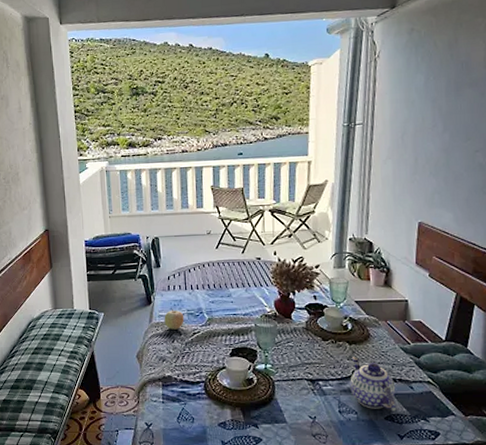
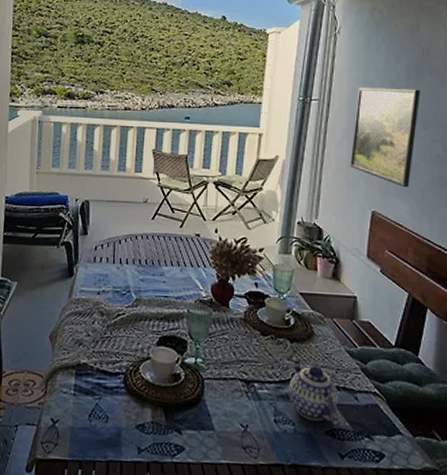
fruit: present [164,309,184,330] -> none [86,285,109,309]
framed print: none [395,103,462,198] -> present [350,87,421,188]

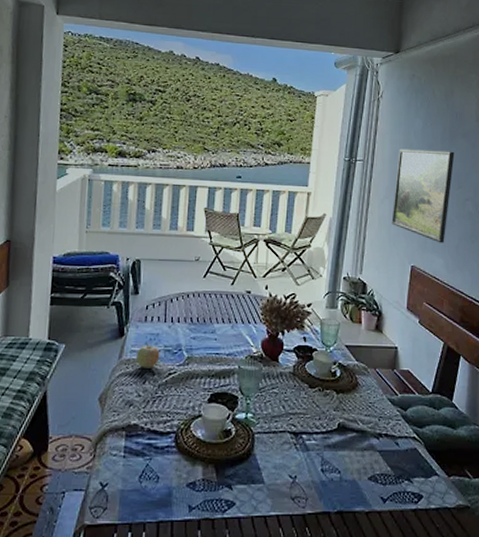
fruit: none [86,285,109,309] -> present [136,344,160,368]
teapot: present [288,357,339,425] -> none [335,407,381,471]

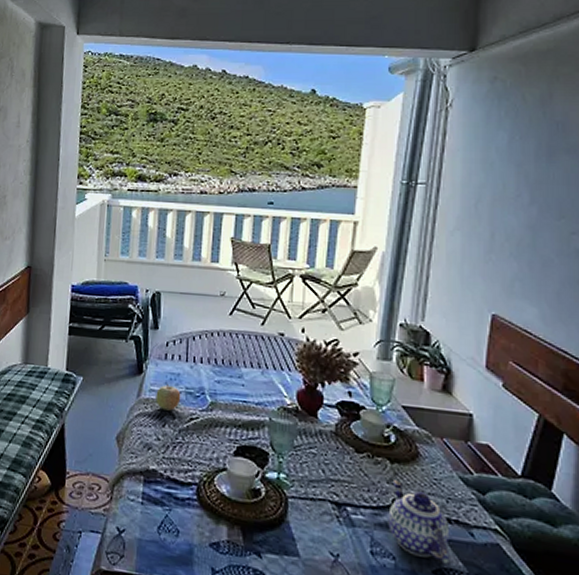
teapot: none [335,407,381,471] -> present [388,480,450,565]
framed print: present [391,148,455,243] -> none [464,169,555,288]

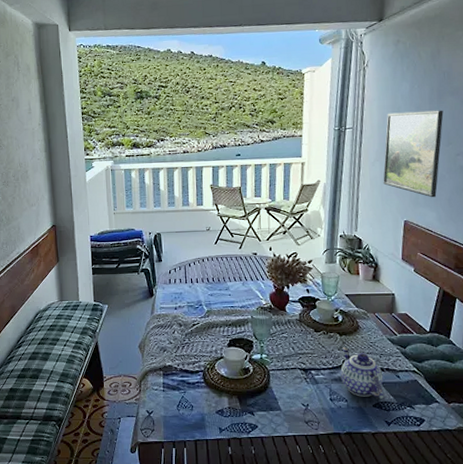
fruit: present [155,384,181,411] -> none [165,302,185,321]
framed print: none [464,169,555,288] -> present [383,110,444,198]

